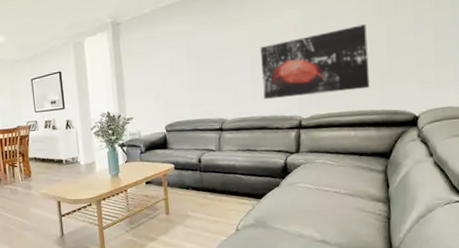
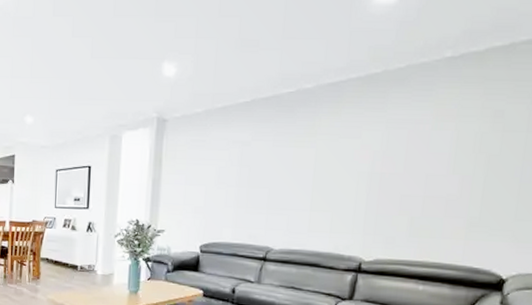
wall art: present [260,24,370,100] -> none [321,161,461,238]

